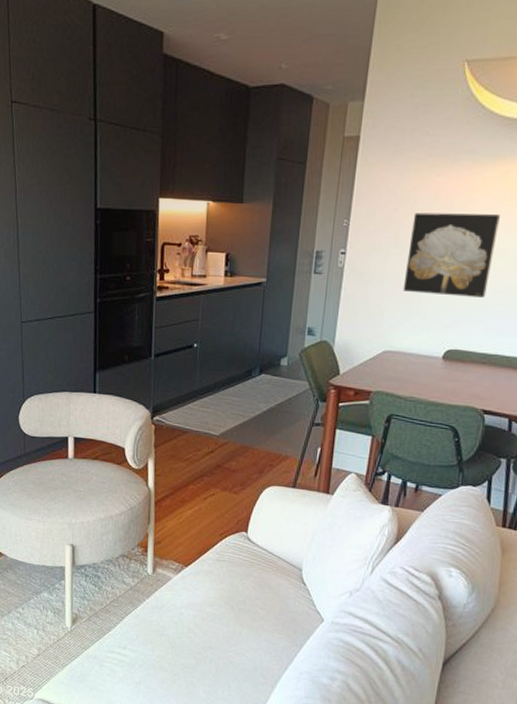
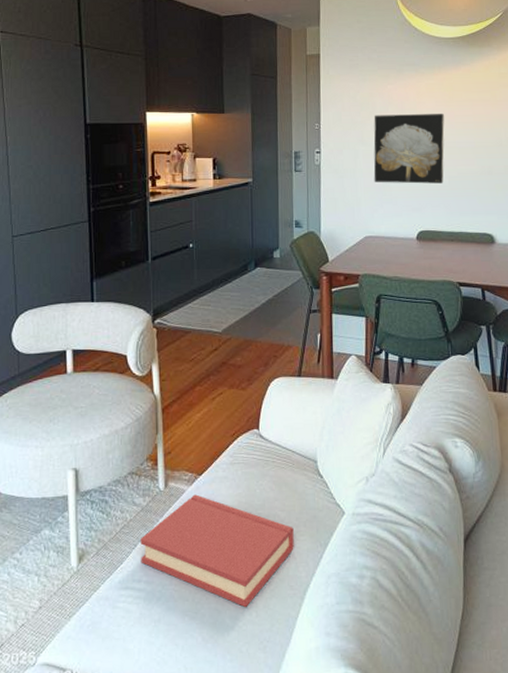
hardback book: none [127,582,272,686] -> present [140,494,294,608]

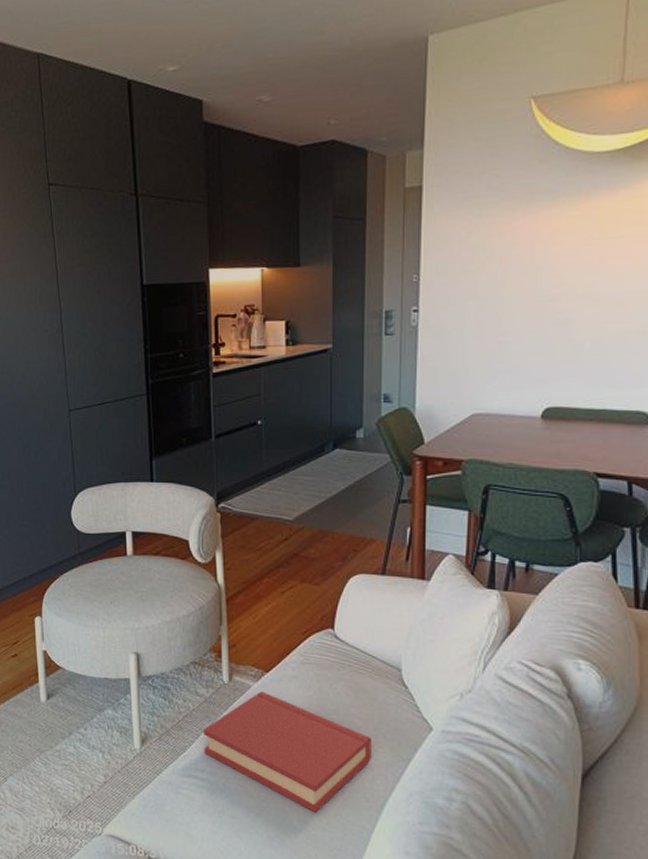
wall art: present [373,114,445,184] -> none [487,255,590,348]

